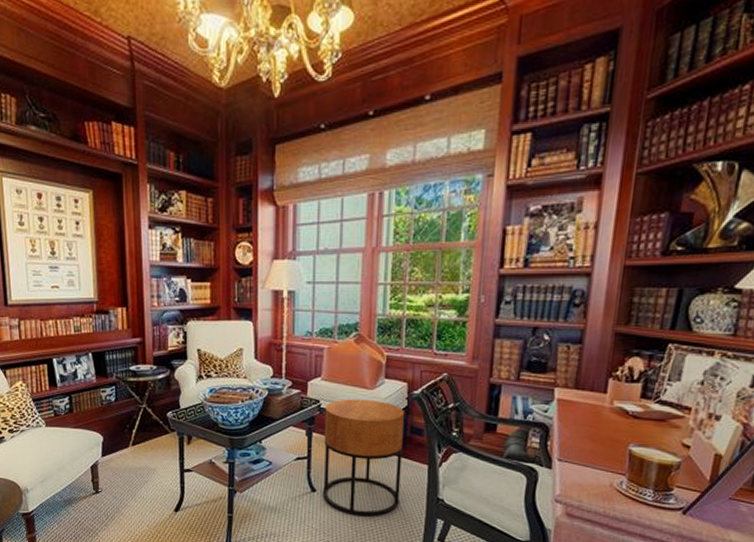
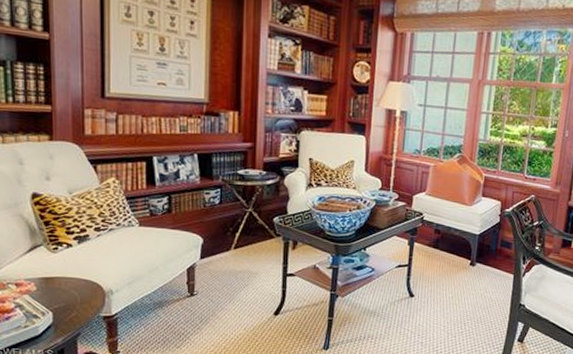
side table: present [323,399,405,517] -> none [420,213,497,320]

